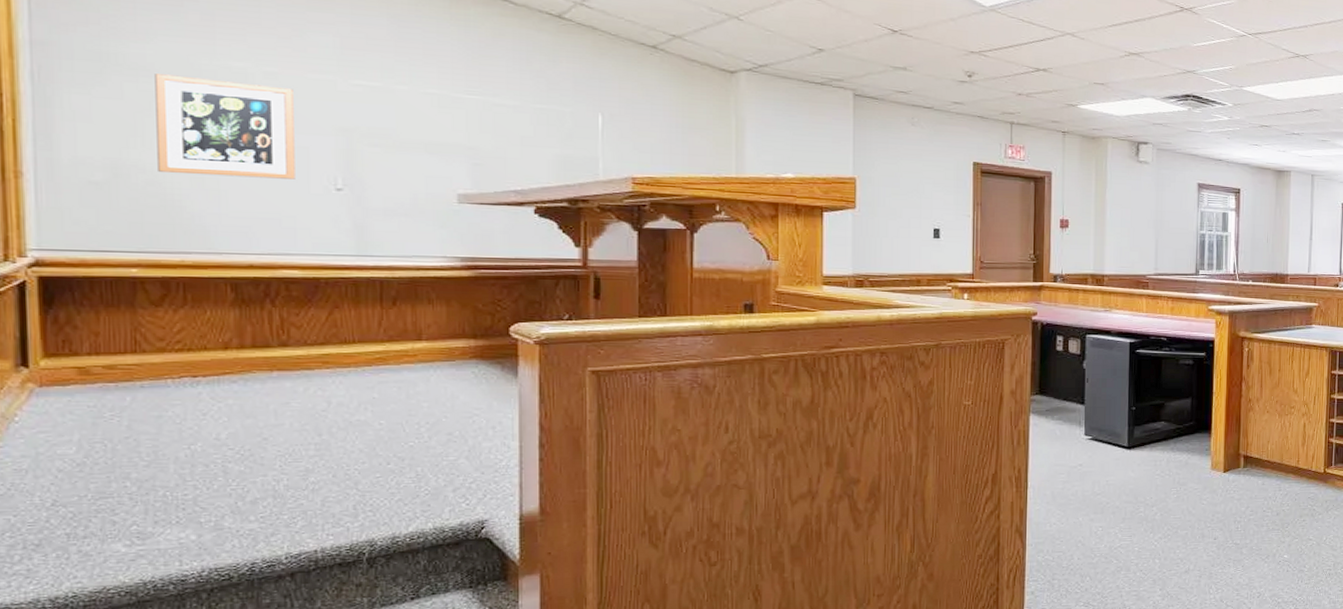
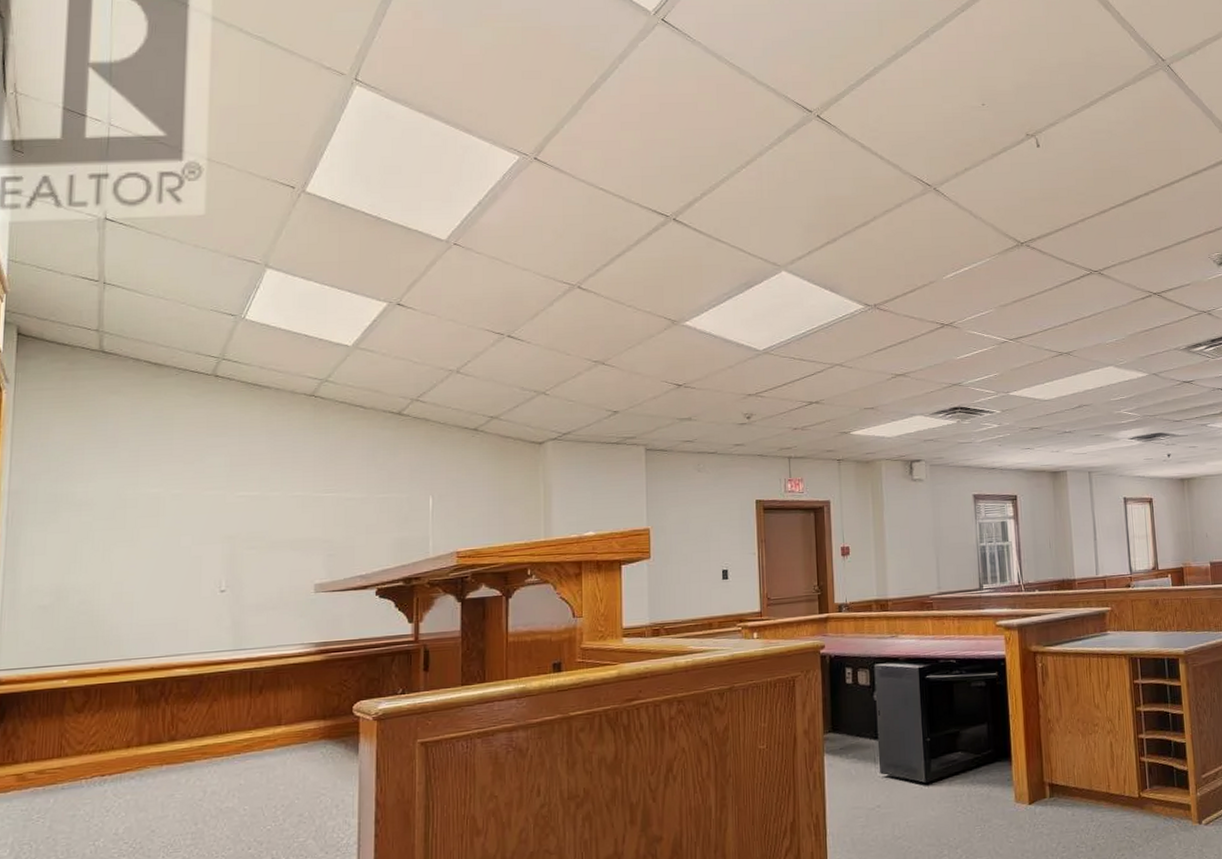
wall art: present [155,74,295,179] -> none [89,506,193,592]

